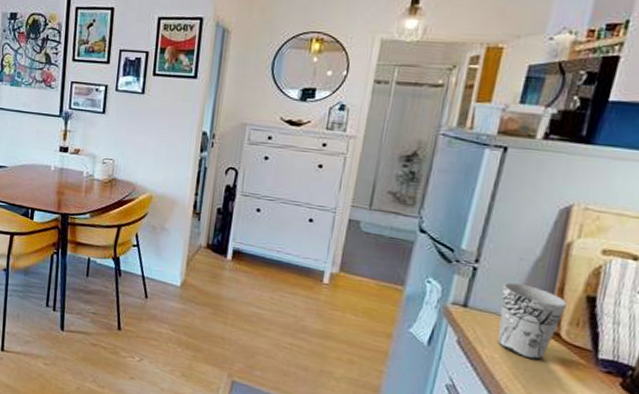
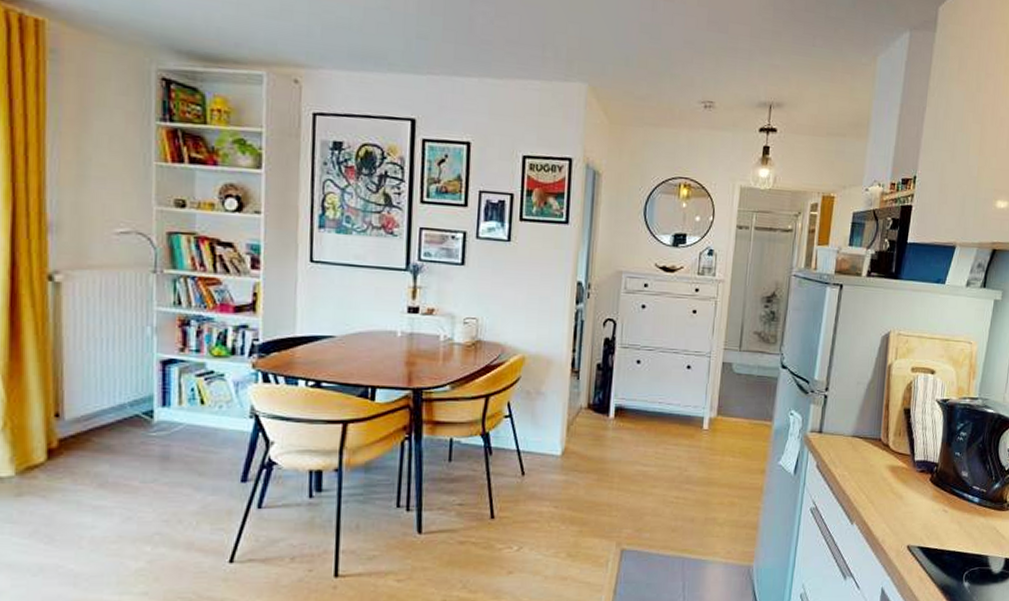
cup: present [498,282,567,360] -> none [846,405,892,471]

